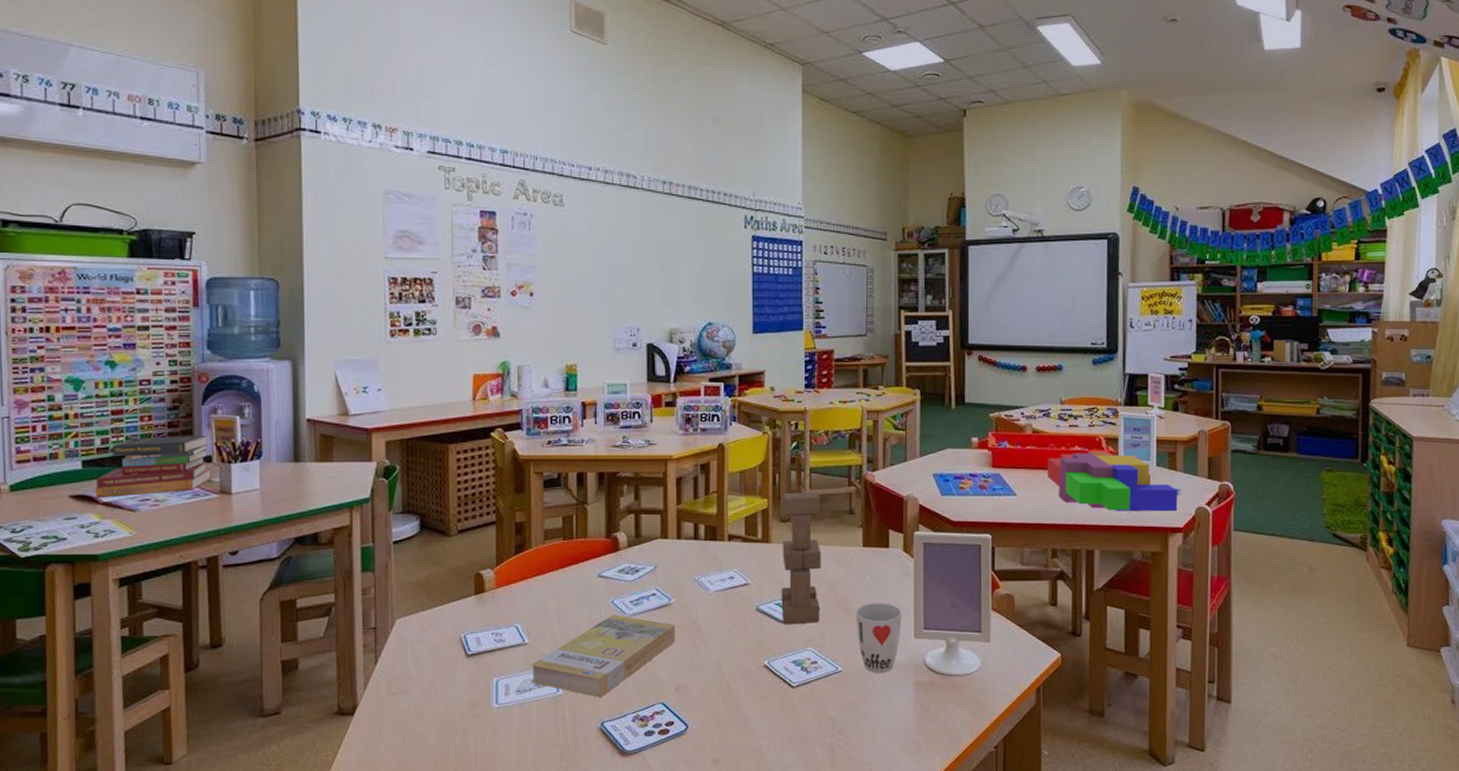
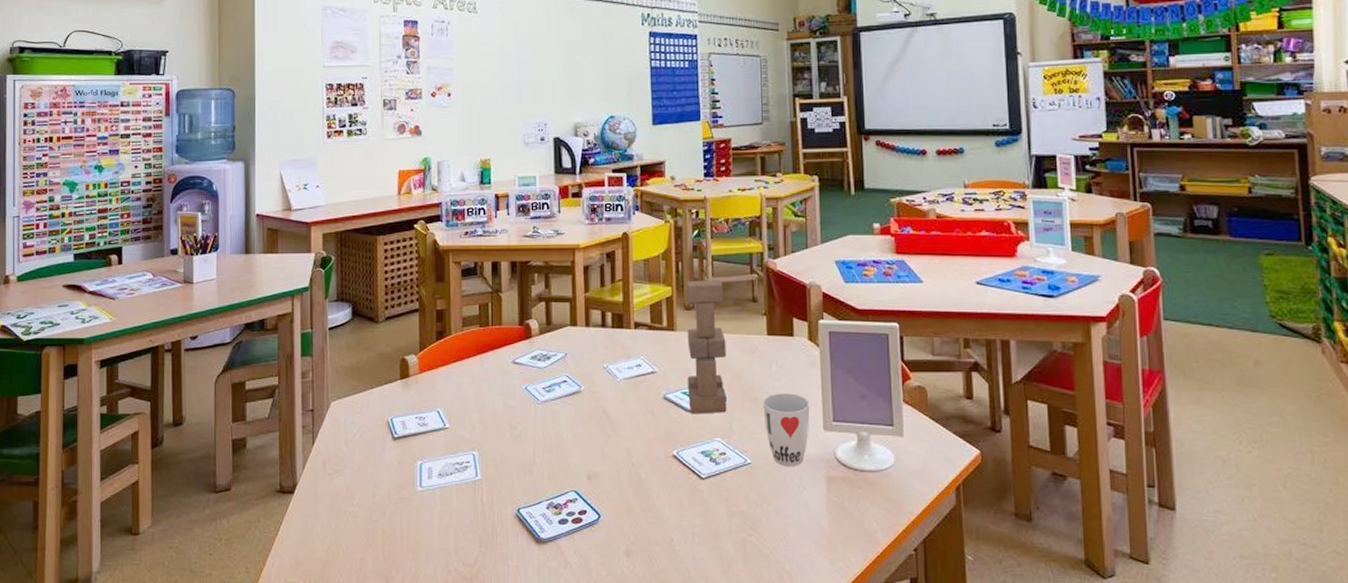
books: present [95,435,211,499] -> none [84,230,176,288]
book: present [530,614,676,697] -> none [451,401,587,483]
toy blocks: present [1048,451,1178,511] -> none [954,236,1099,299]

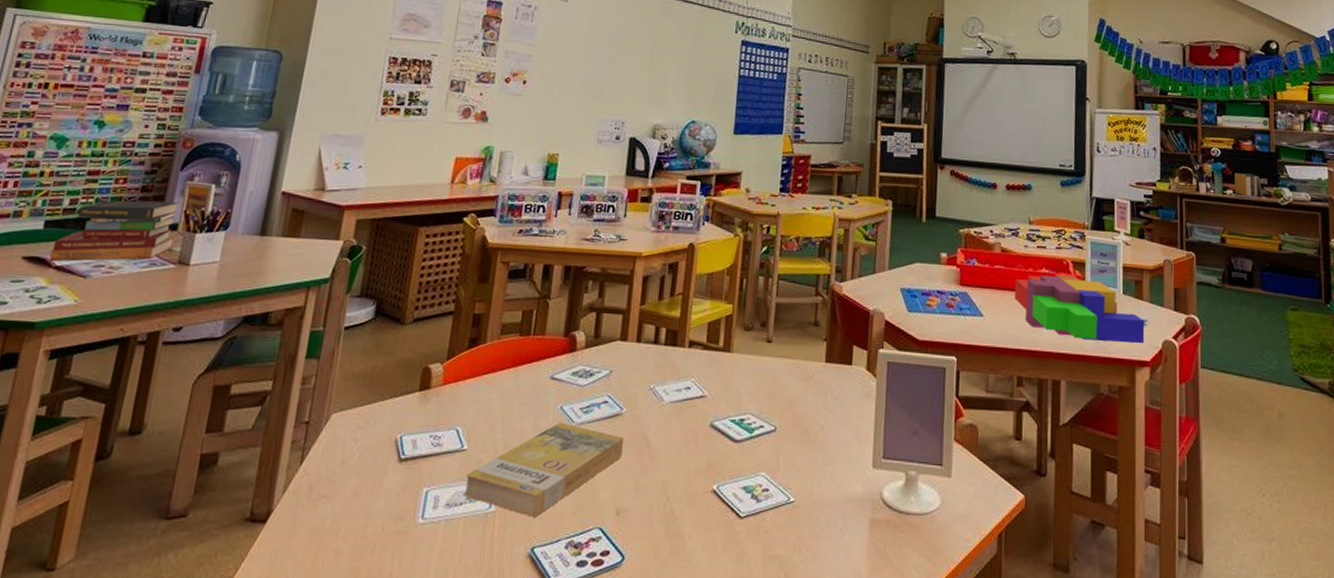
books: none [84,230,176,288] -> present [49,200,179,262]
book: none [451,401,587,483] -> present [462,422,625,517]
toy blocks: present [686,280,727,414] -> none [736,299,786,445]
cup: present [763,393,810,467] -> none [813,425,861,507]
toy blocks: none [954,236,1099,299] -> present [1015,274,1145,343]

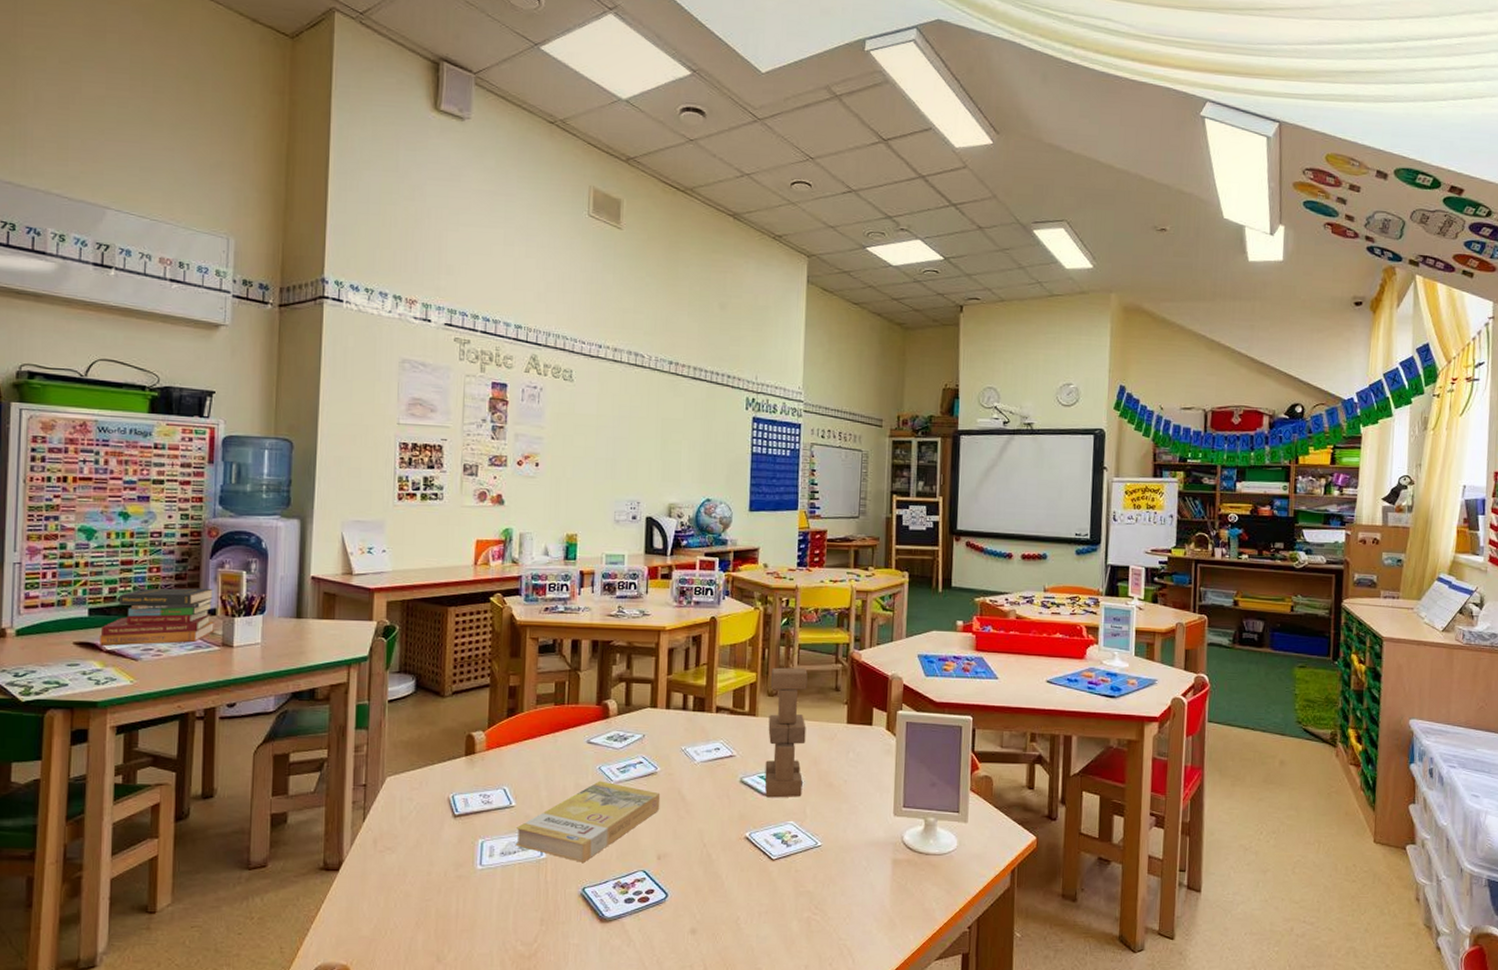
toy blocks: none [736,299,786,445] -> present [764,667,808,798]
toy blocks: present [1015,274,1145,343] -> none [1029,639,1155,700]
books: present [1235,173,1264,198] -> none [1250,538,1279,562]

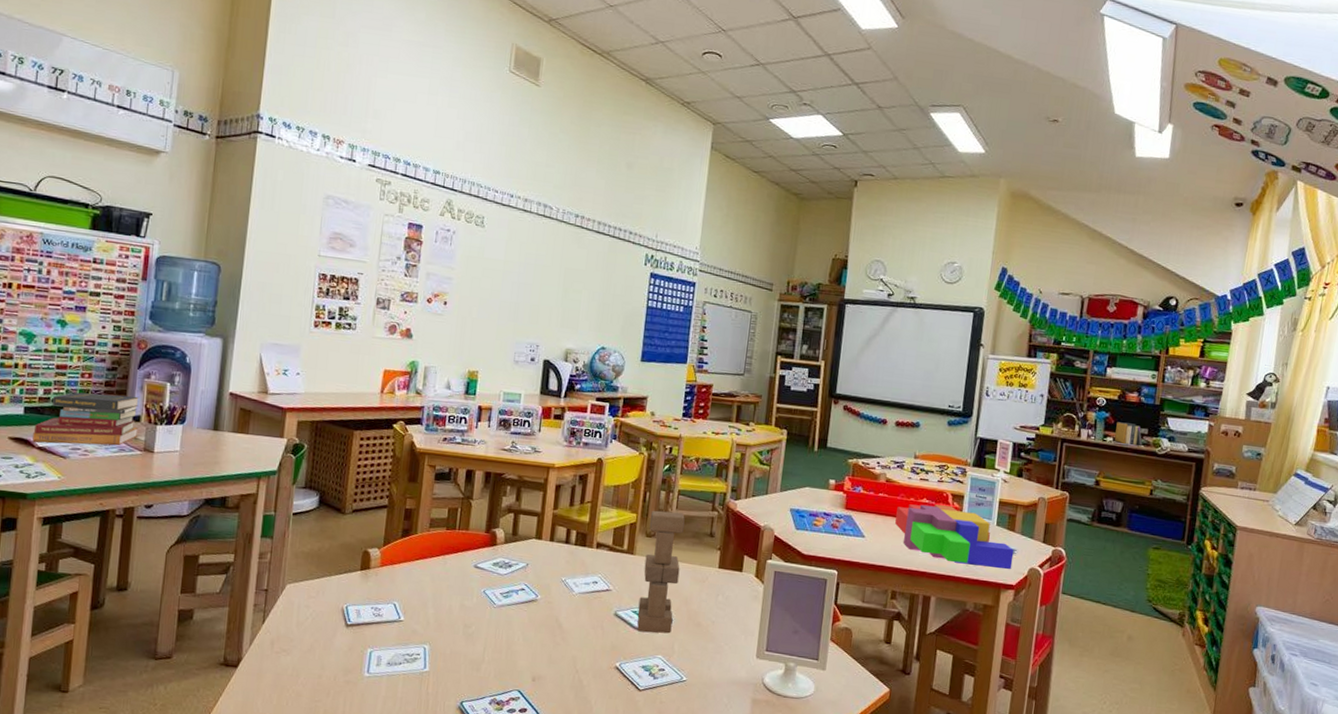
book: present [515,781,661,862] -> none [401,603,539,678]
toy blocks: none [1029,639,1155,700] -> present [895,504,1014,569]
books: none [1250,538,1279,562] -> present [1114,422,1143,446]

